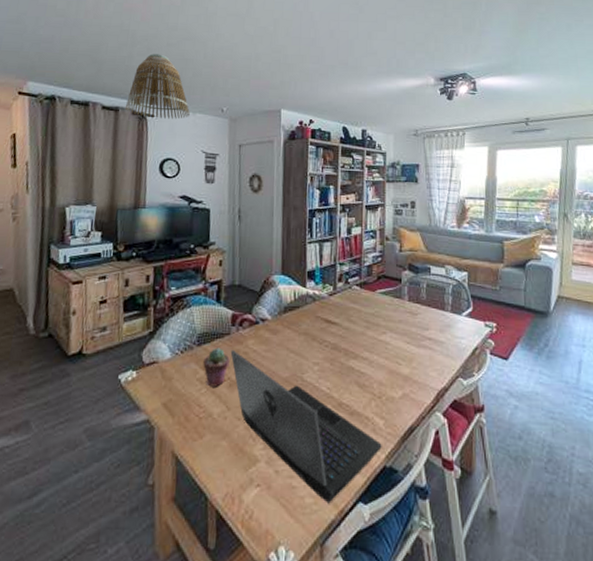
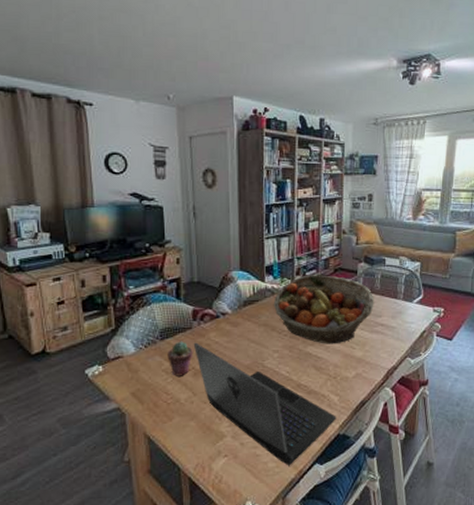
lamp shade: present [124,54,190,119] -> none [58,29,133,108]
fruit basket: none [314,281,420,359] -> present [273,275,374,344]

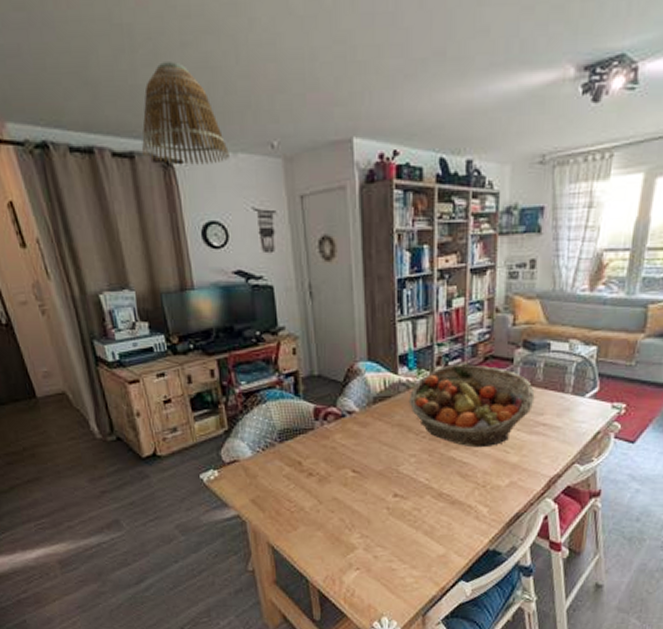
lamp shade: none [58,29,133,108] -> present [141,61,229,165]
potted succulent: present [167,341,193,376] -> none [288,443,317,483]
laptop: present [193,342,336,466] -> none [316,445,485,582]

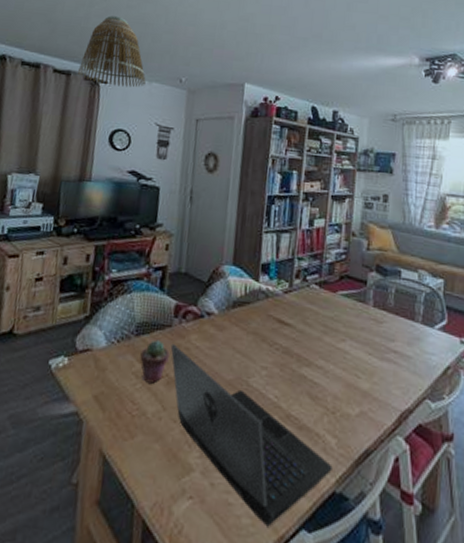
potted succulent: none [288,443,317,483] -> present [140,340,170,384]
laptop: none [316,445,485,582] -> present [170,343,333,527]
fruit basket: present [408,364,535,448] -> none [266,279,387,369]

